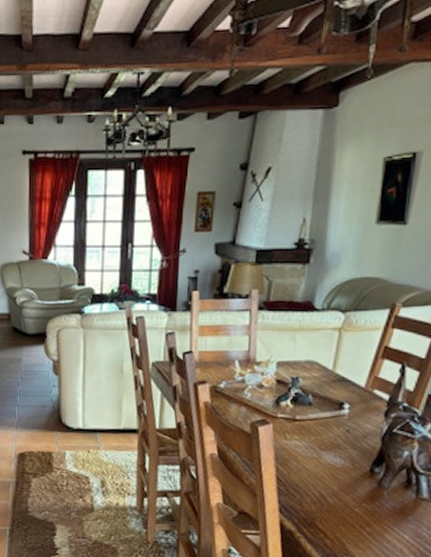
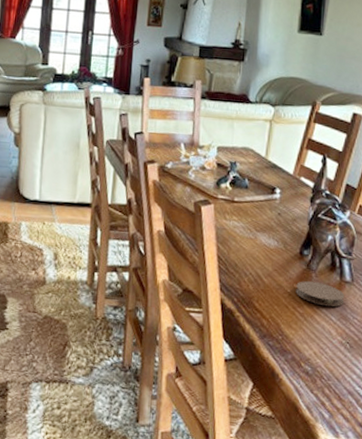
coaster: none [364,499,421,525] -> present [296,281,345,307]

